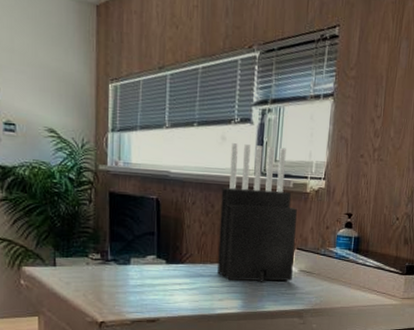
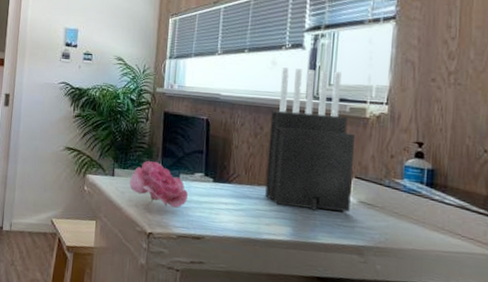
flower: none [75,246,140,295] -> present [129,160,188,208]

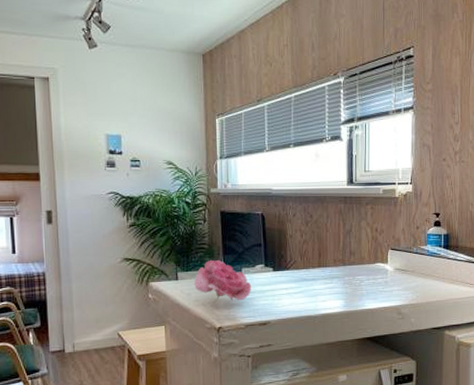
knife block: present [265,68,355,212] -> none [318,159,388,283]

